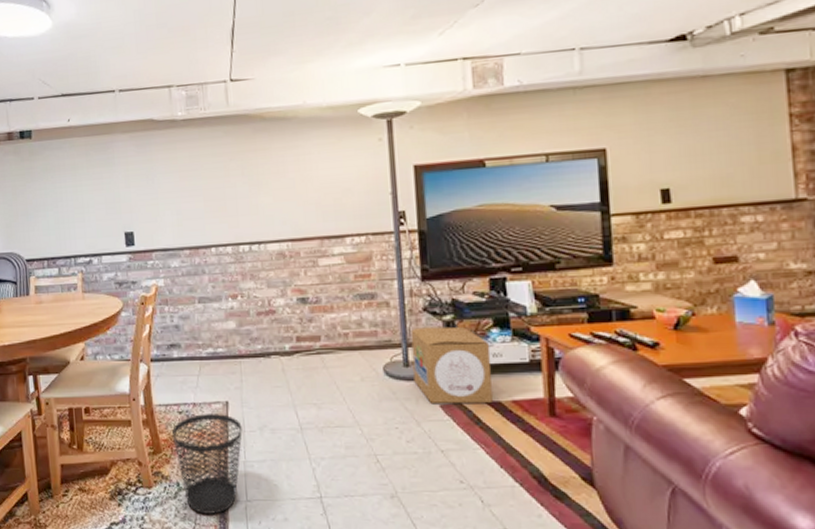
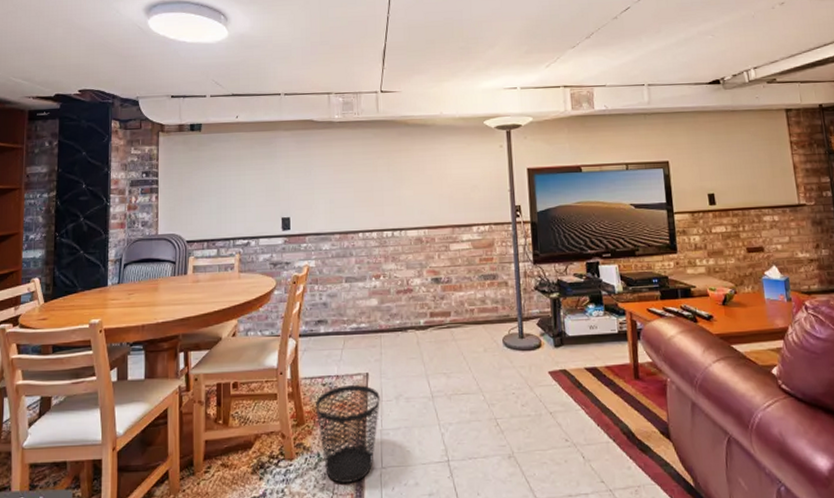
cardboard box: present [410,326,493,404] -> none [525,303,590,370]

